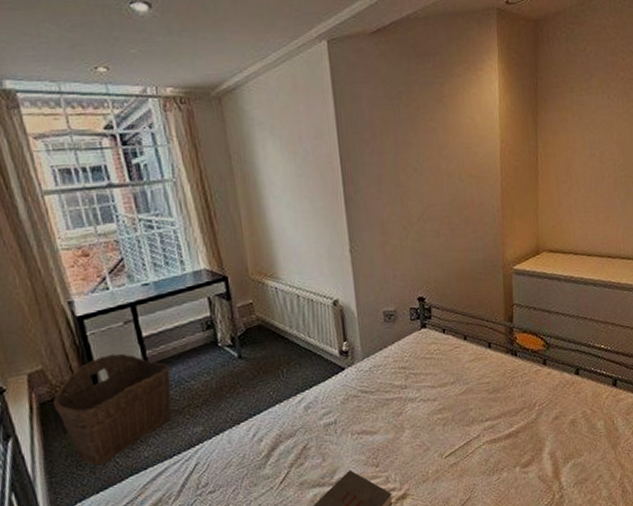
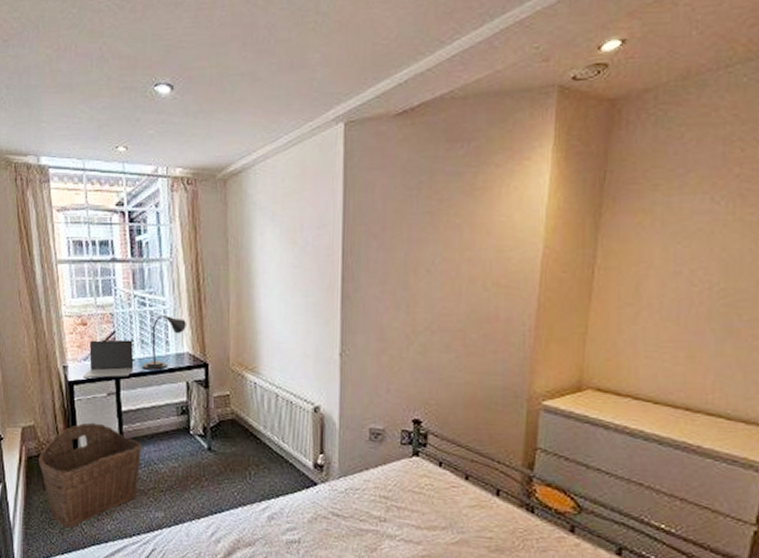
laptop: none [92,264,150,311] -> present [83,339,134,379]
desk lamp: none [158,235,200,292] -> present [142,315,186,370]

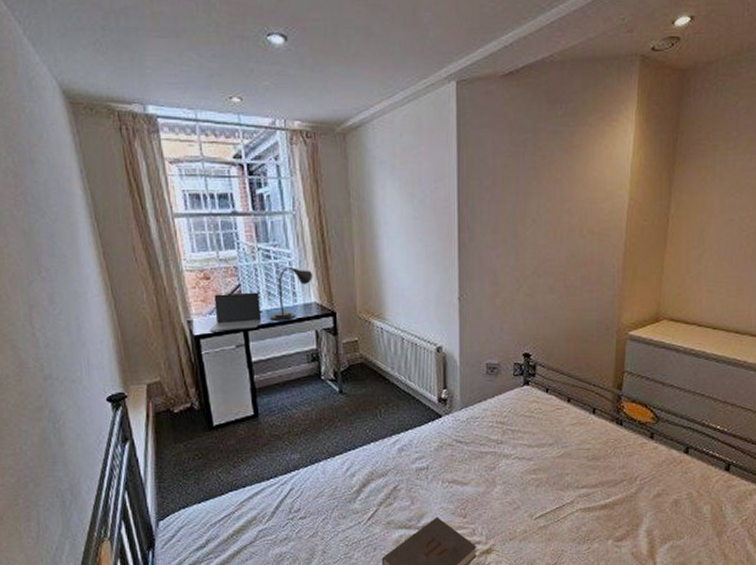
wicker basket: present [38,422,143,529] -> none [167,375,275,478]

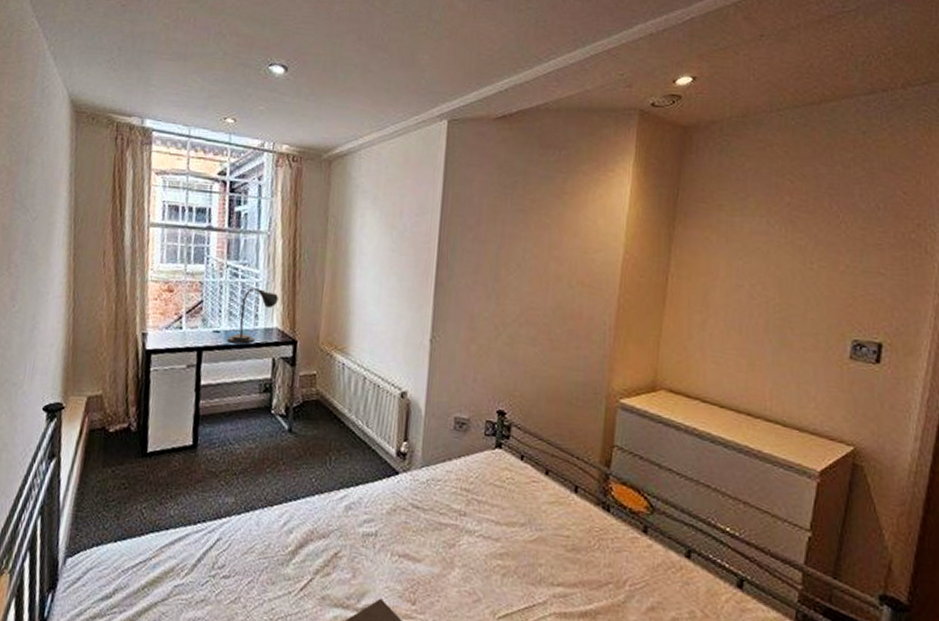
laptop: present [209,292,262,332] -> none [162,308,221,350]

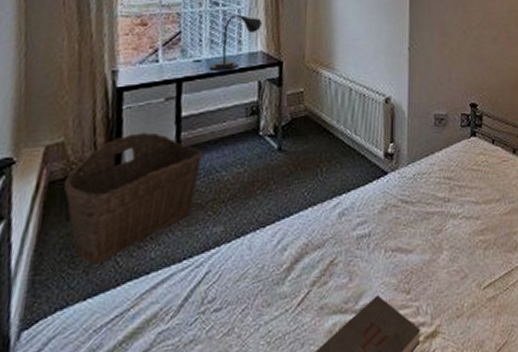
wicker basket: none [101,395,219,512] -> present [63,132,204,265]

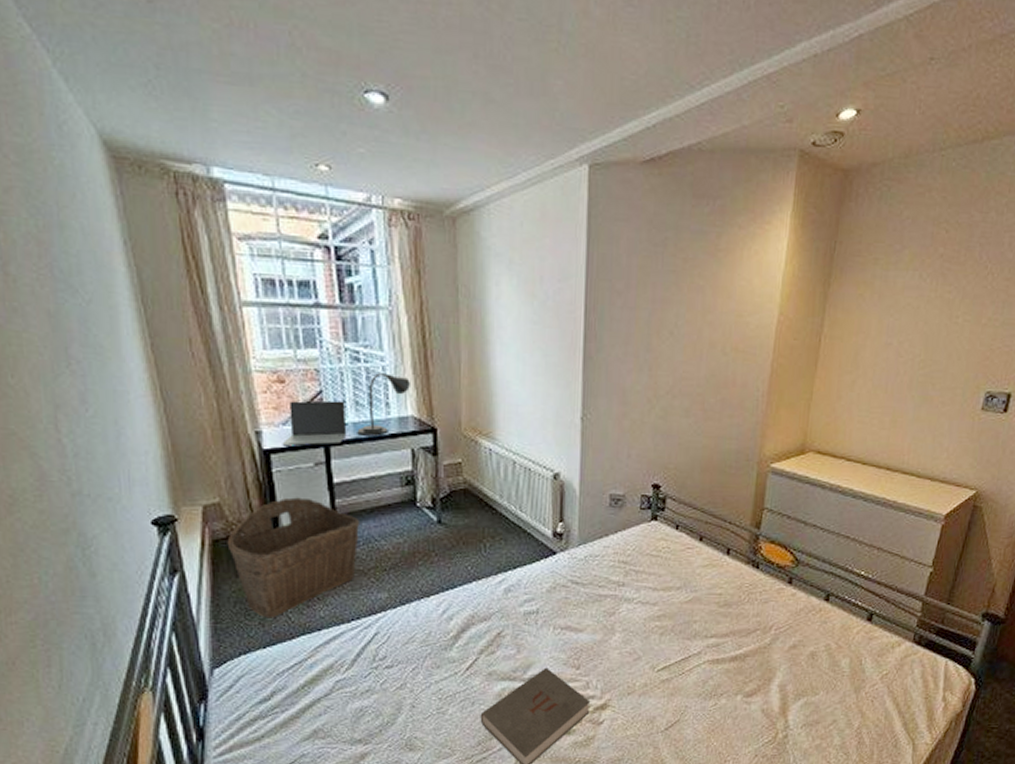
laptop: none [136,40,201,83] -> present [282,400,347,446]

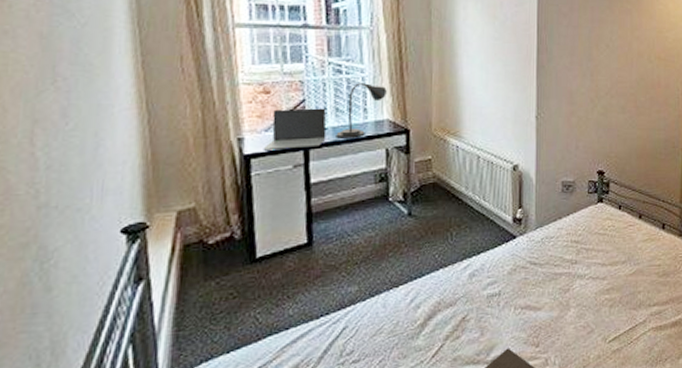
wicker basket: present [227,497,361,619] -> none [198,198,335,322]

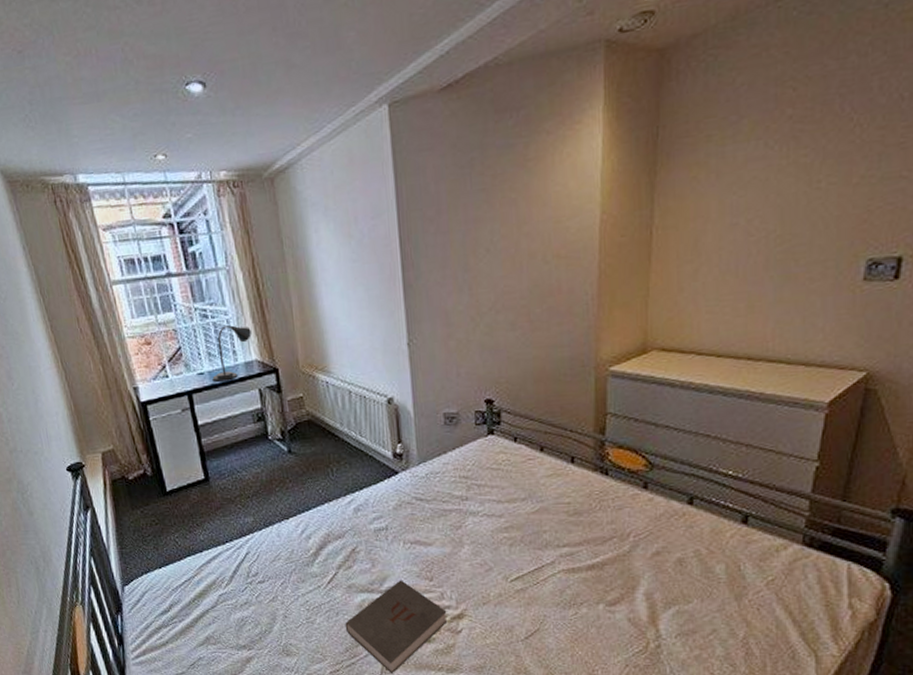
laptop: present [263,108,327,151] -> none [154,354,205,397]

